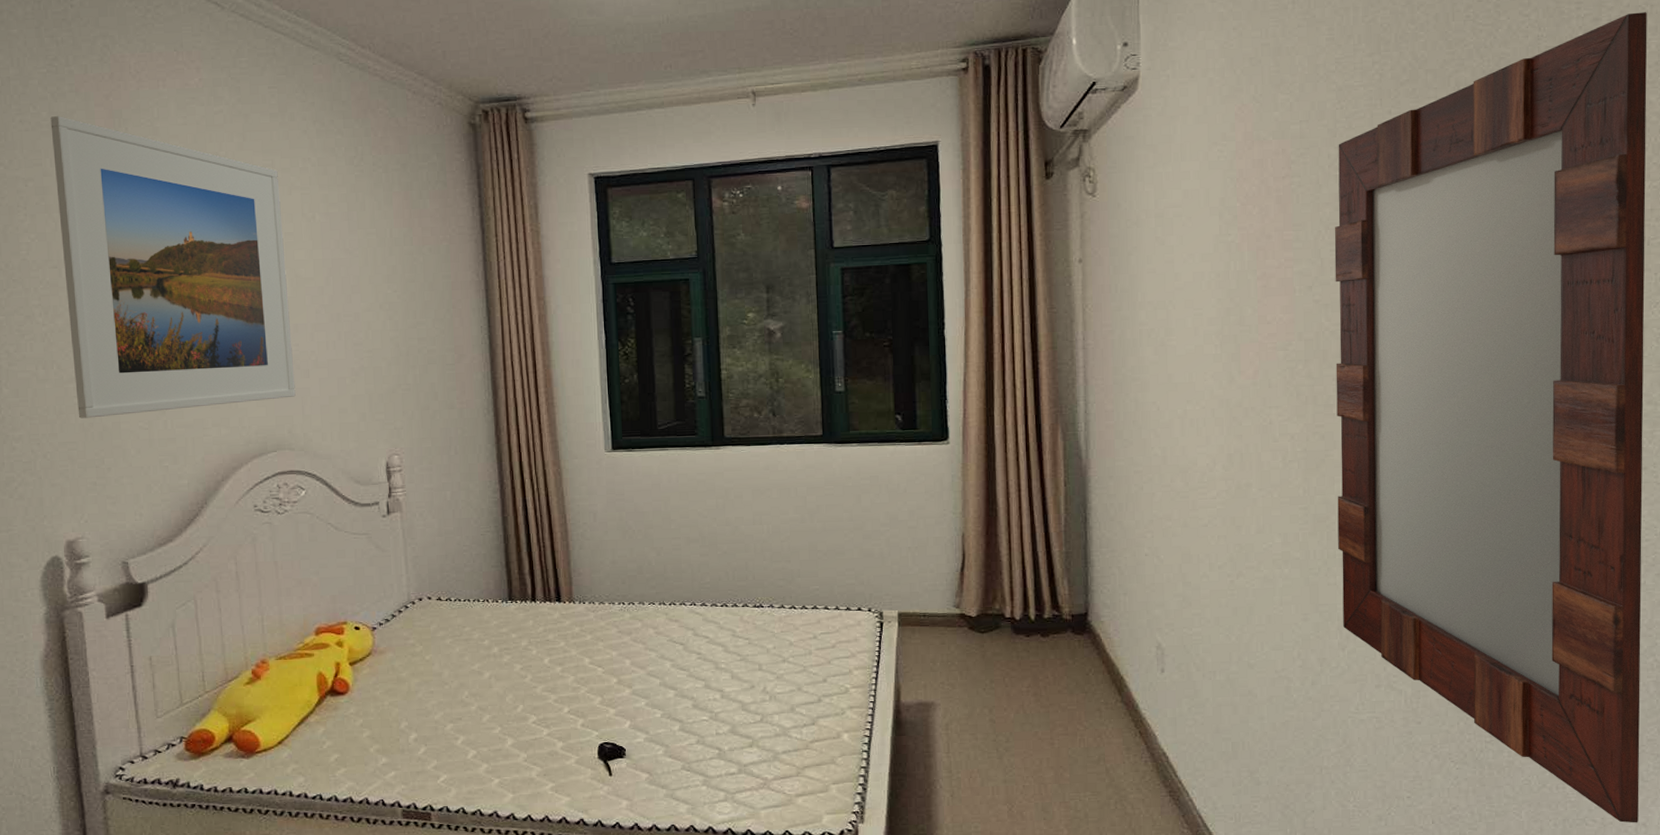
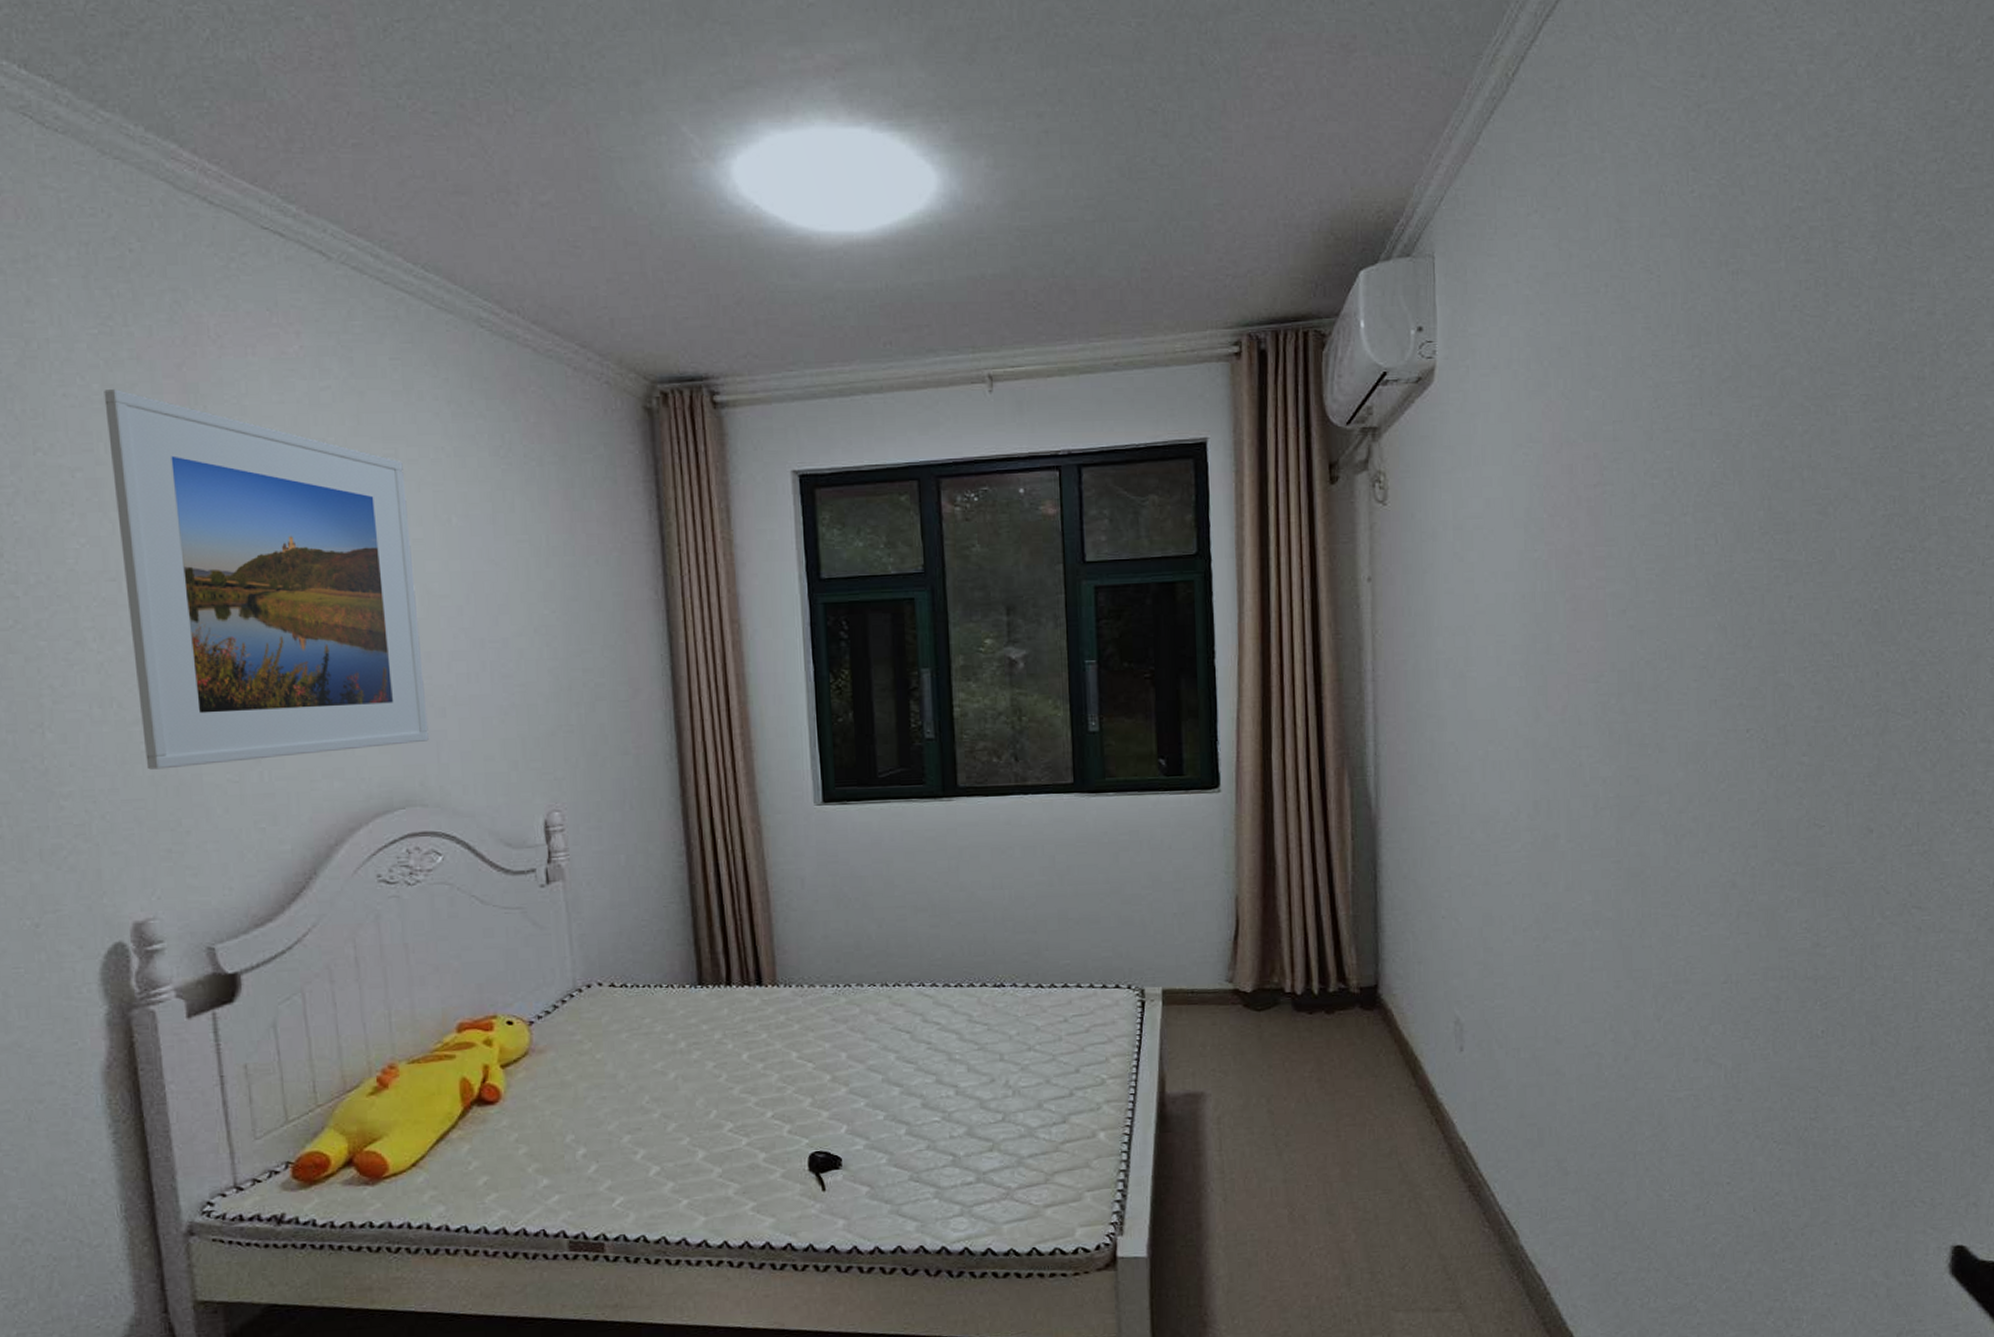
home mirror: present [1334,12,1647,823] -> none [1650,306,1983,1203]

